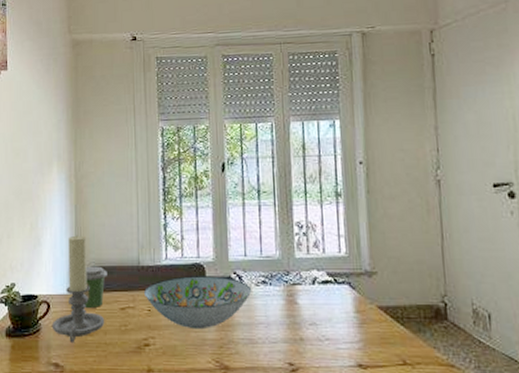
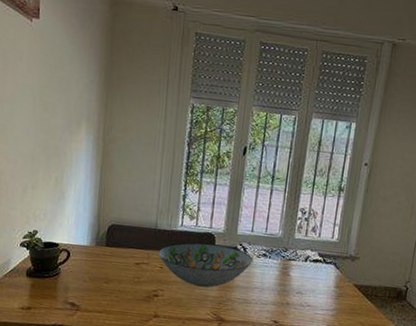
candle holder: present [52,235,105,344] -> none [70,194,121,288]
coffee cup: present [83,266,107,309] -> none [102,223,126,261]

